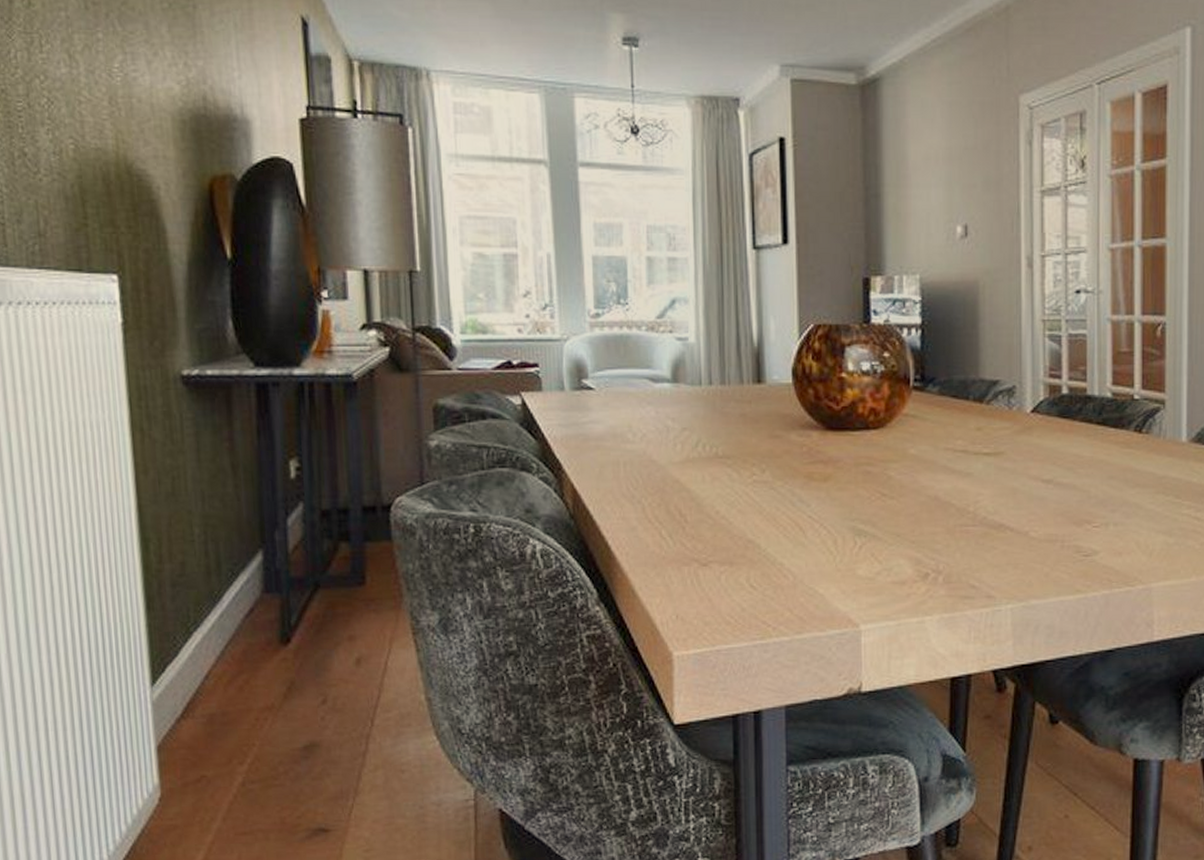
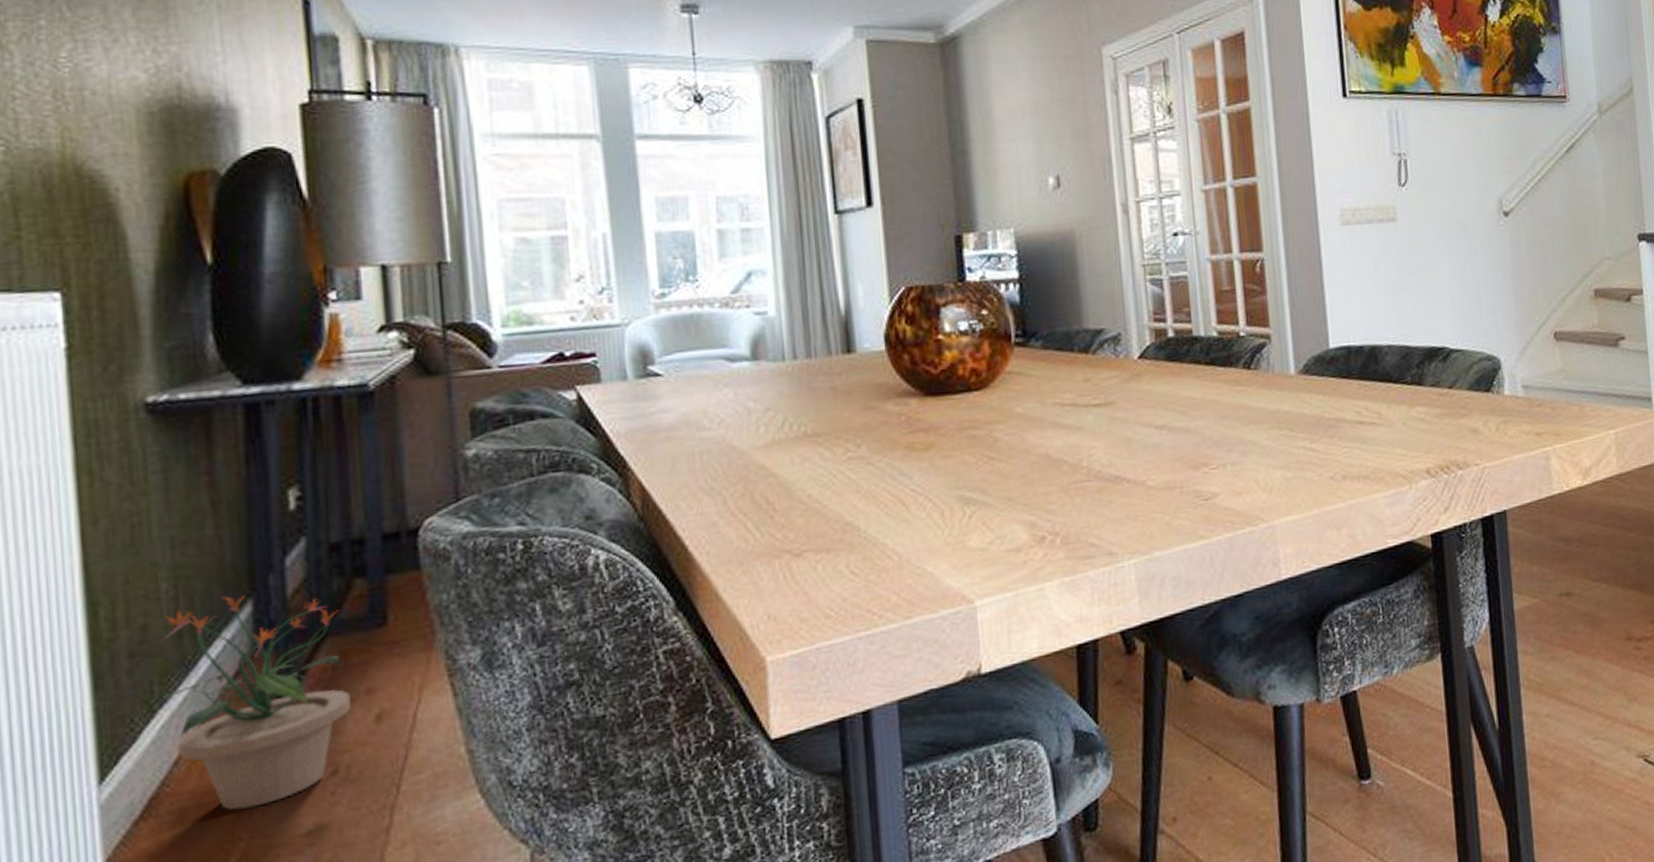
potted plant: none [189,545,337,721] -> present [153,595,351,811]

